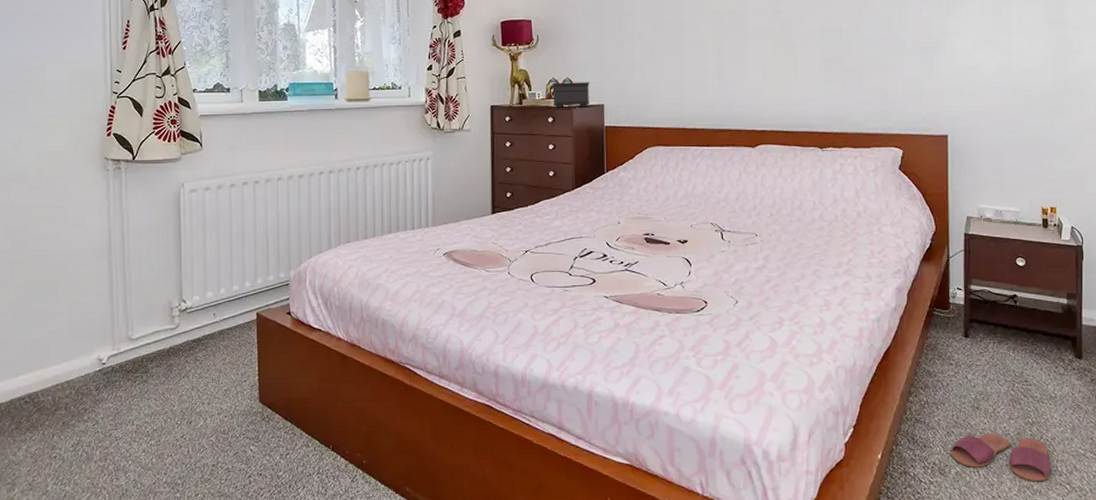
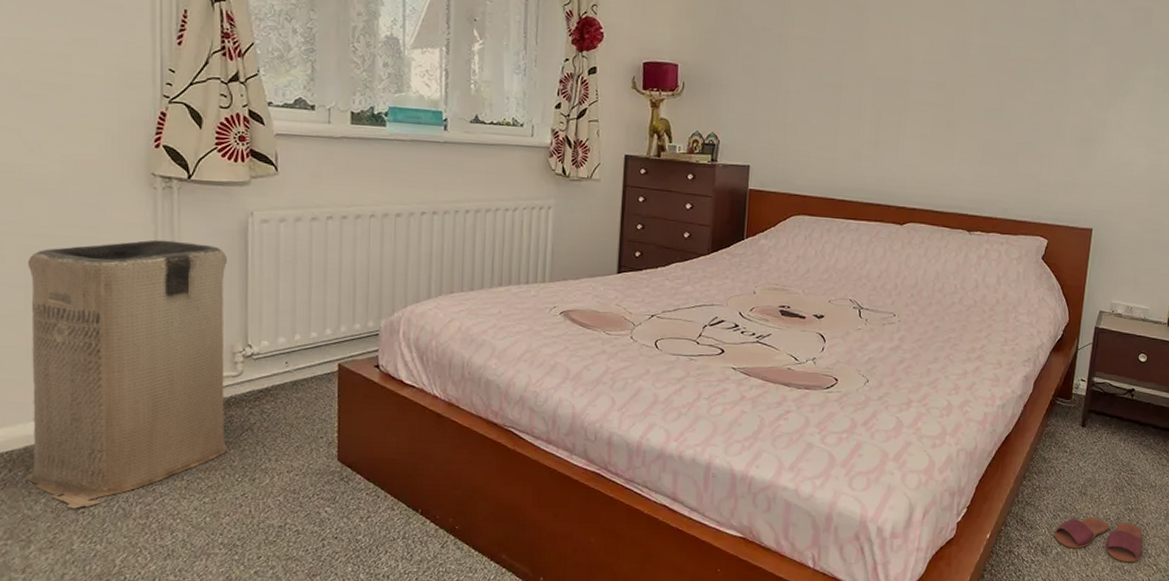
laundry basket: none [12,213,168,454] -> present [26,239,227,509]
candle: present [339,71,377,103] -> none [448,100,494,138]
jewelry box: present [552,82,590,109] -> none [694,136,737,167]

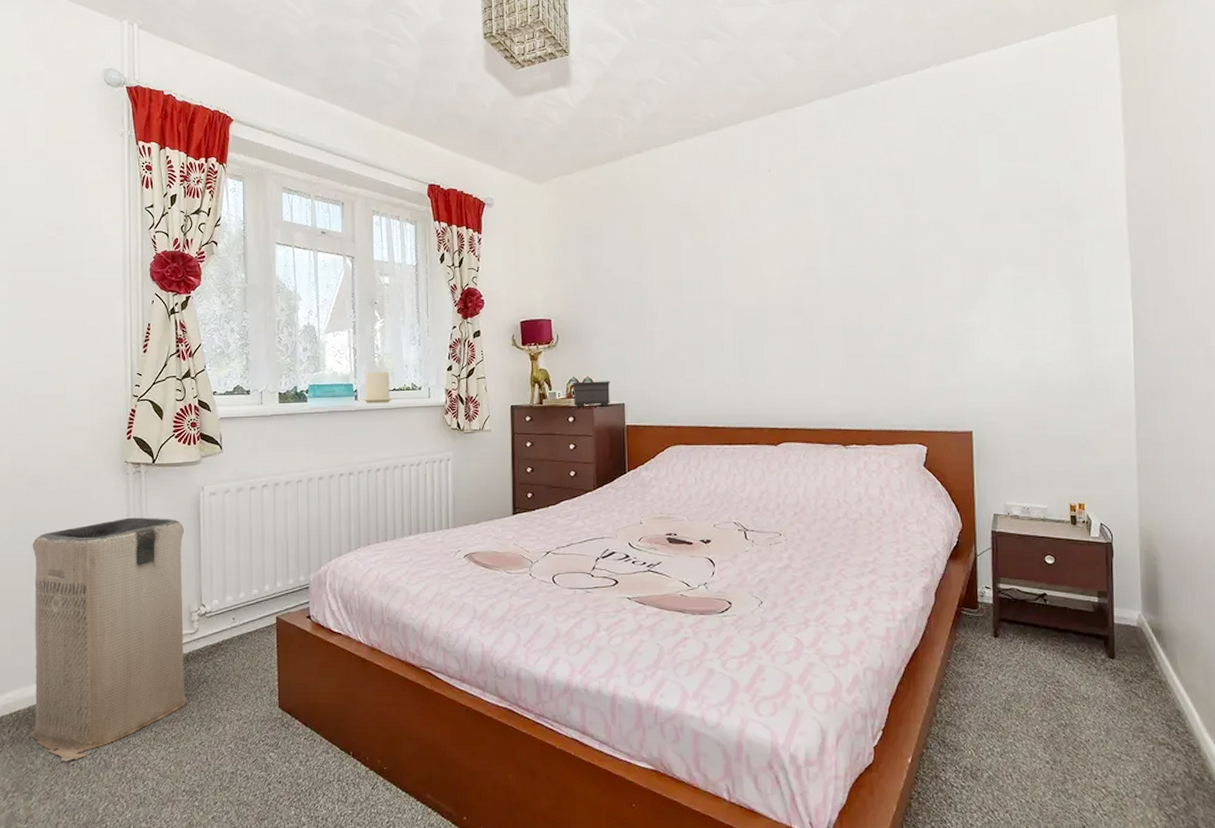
candle: none [448,100,494,138] -> present [358,372,397,404]
jewelry box: none [694,136,737,167] -> present [573,381,611,409]
slippers: present [1054,517,1143,563] -> none [982,735,1087,786]

